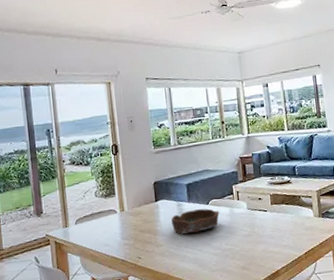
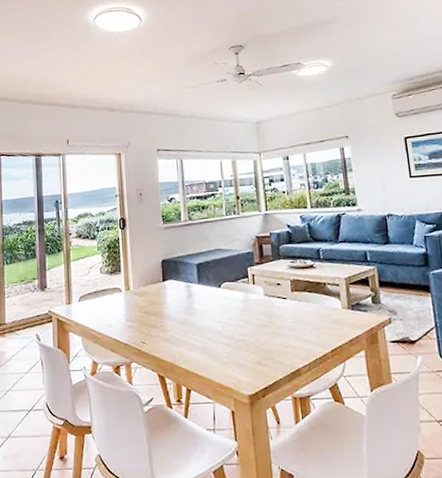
bowl: present [171,208,219,234] -> none [179,292,232,320]

